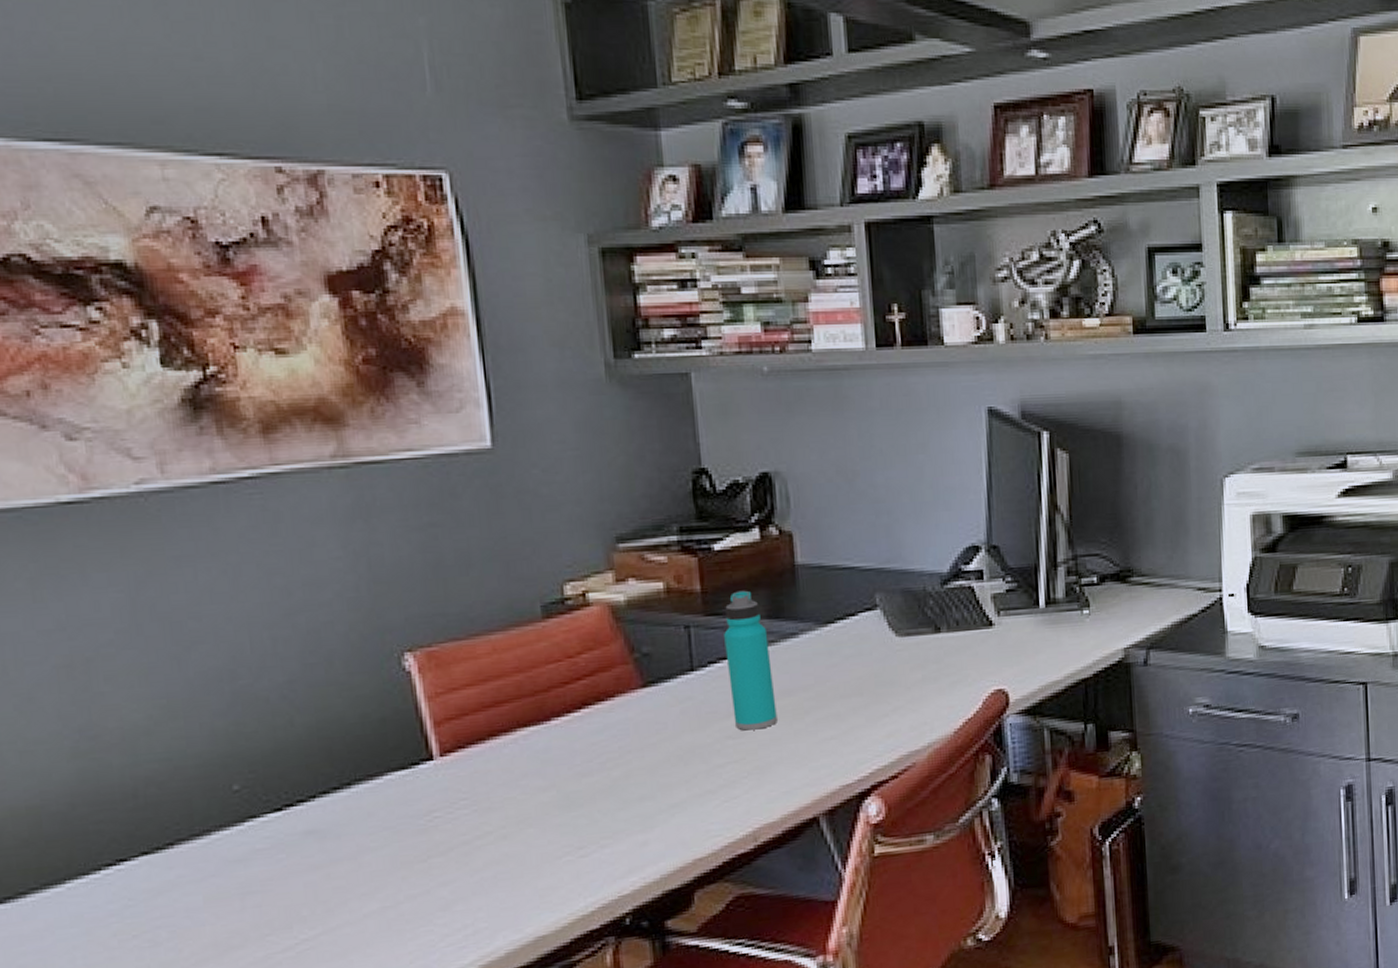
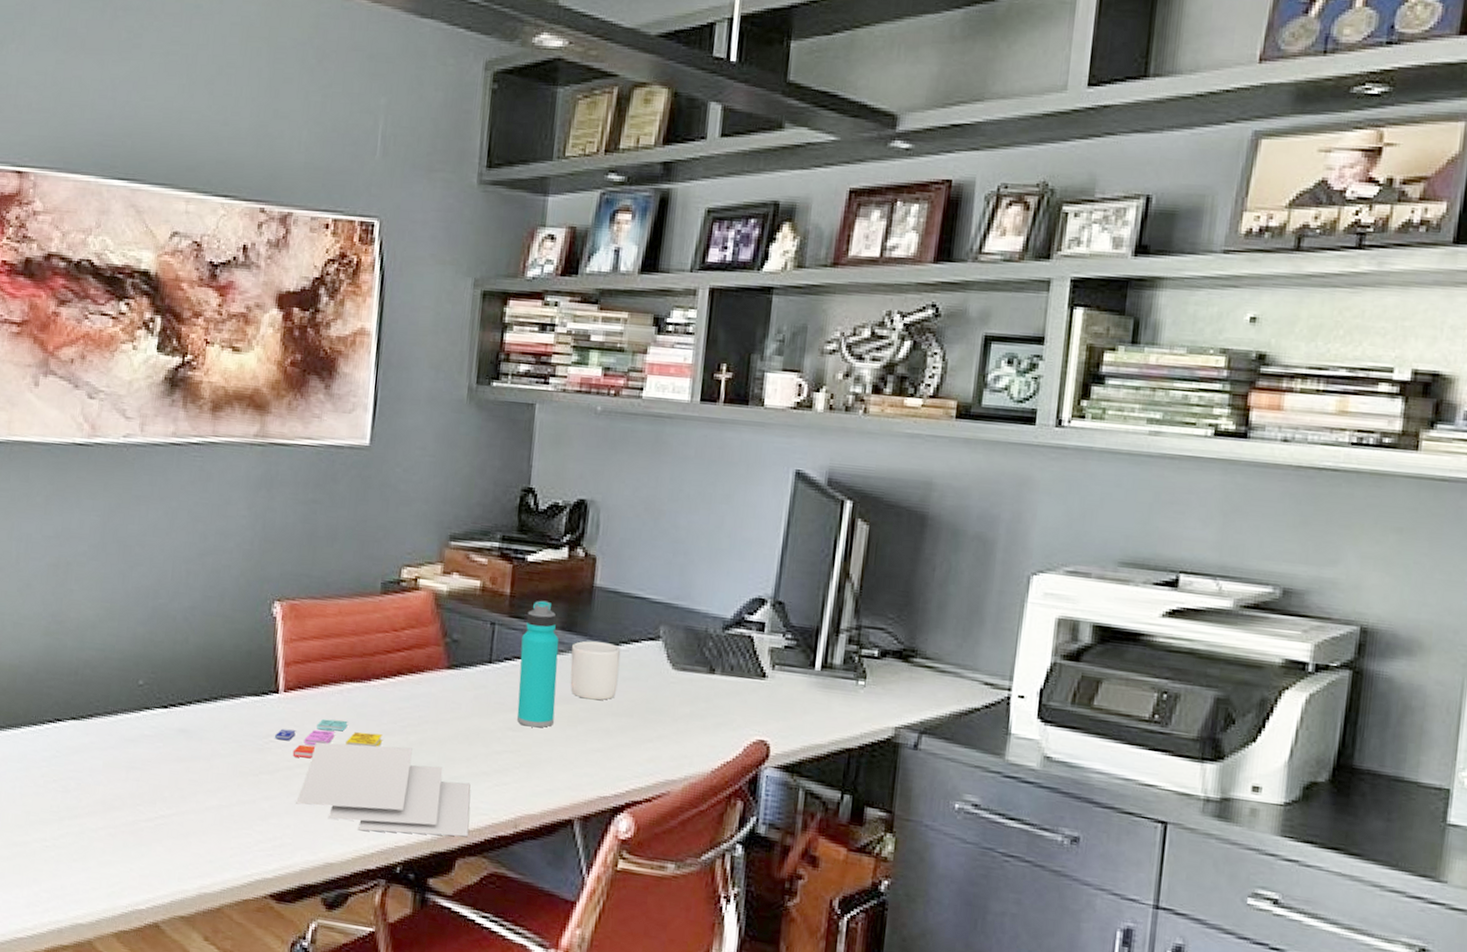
books: none [438,771,580,828] -> present [274,718,383,759]
papers: none [483,784,703,891] -> present [296,742,471,837]
mug: none [782,622,841,687] -> present [570,640,621,701]

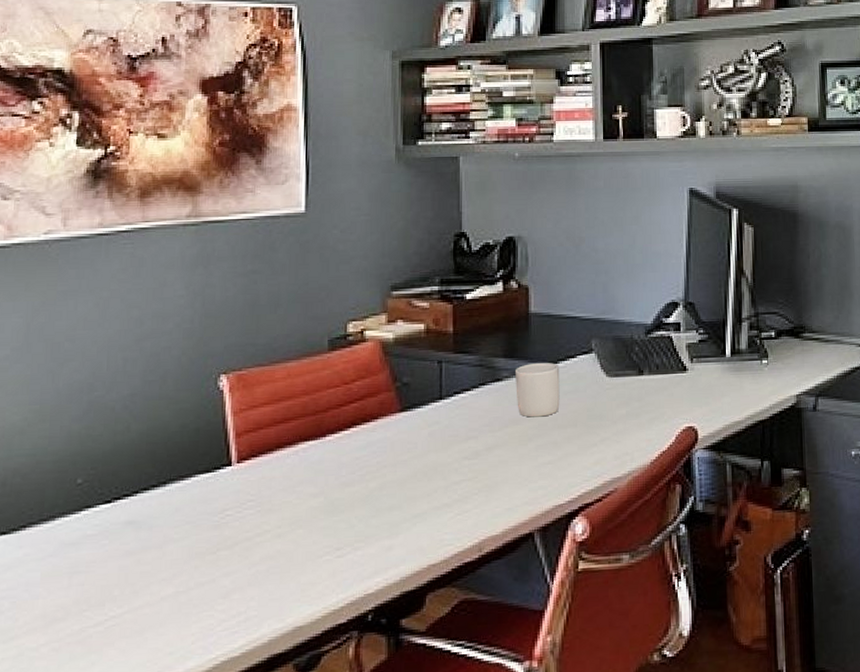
books: present [274,718,383,759] -> none [230,480,344,526]
papers: present [296,742,471,837] -> none [259,494,436,587]
water bottle: present [517,600,559,728] -> none [468,333,506,453]

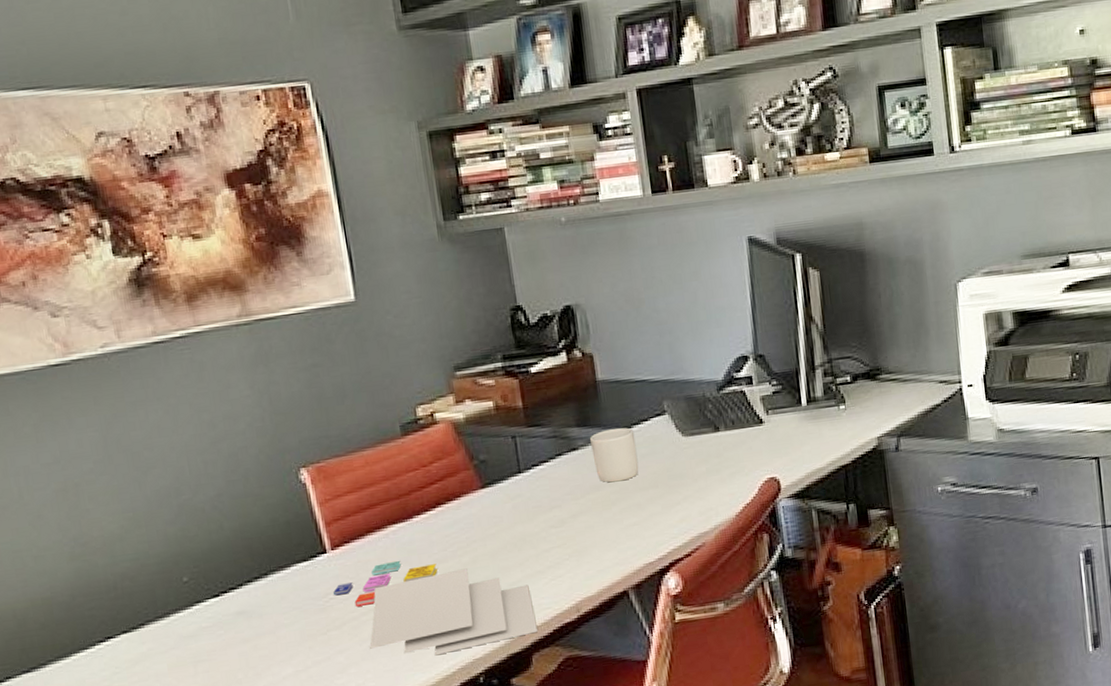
books: none [230,480,344,526] -> present [332,560,438,607]
papers: none [259,494,436,587] -> present [370,568,537,656]

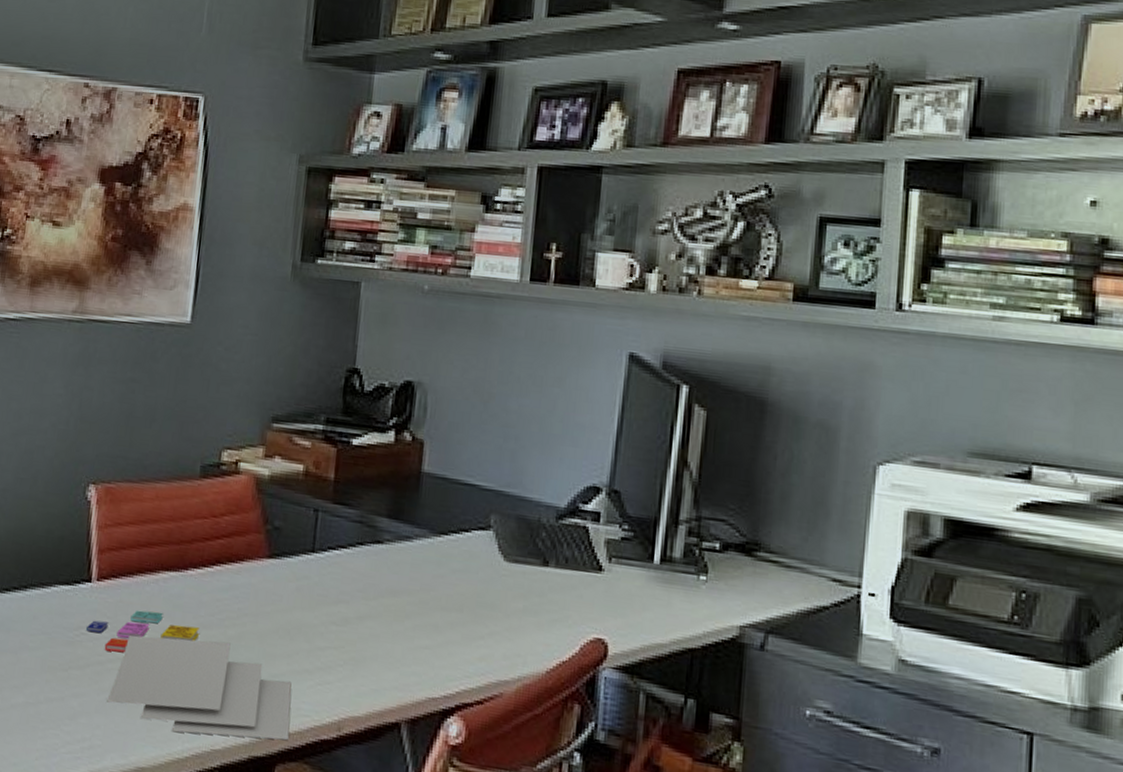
mug: present [589,427,639,483] -> none [397,529,450,594]

